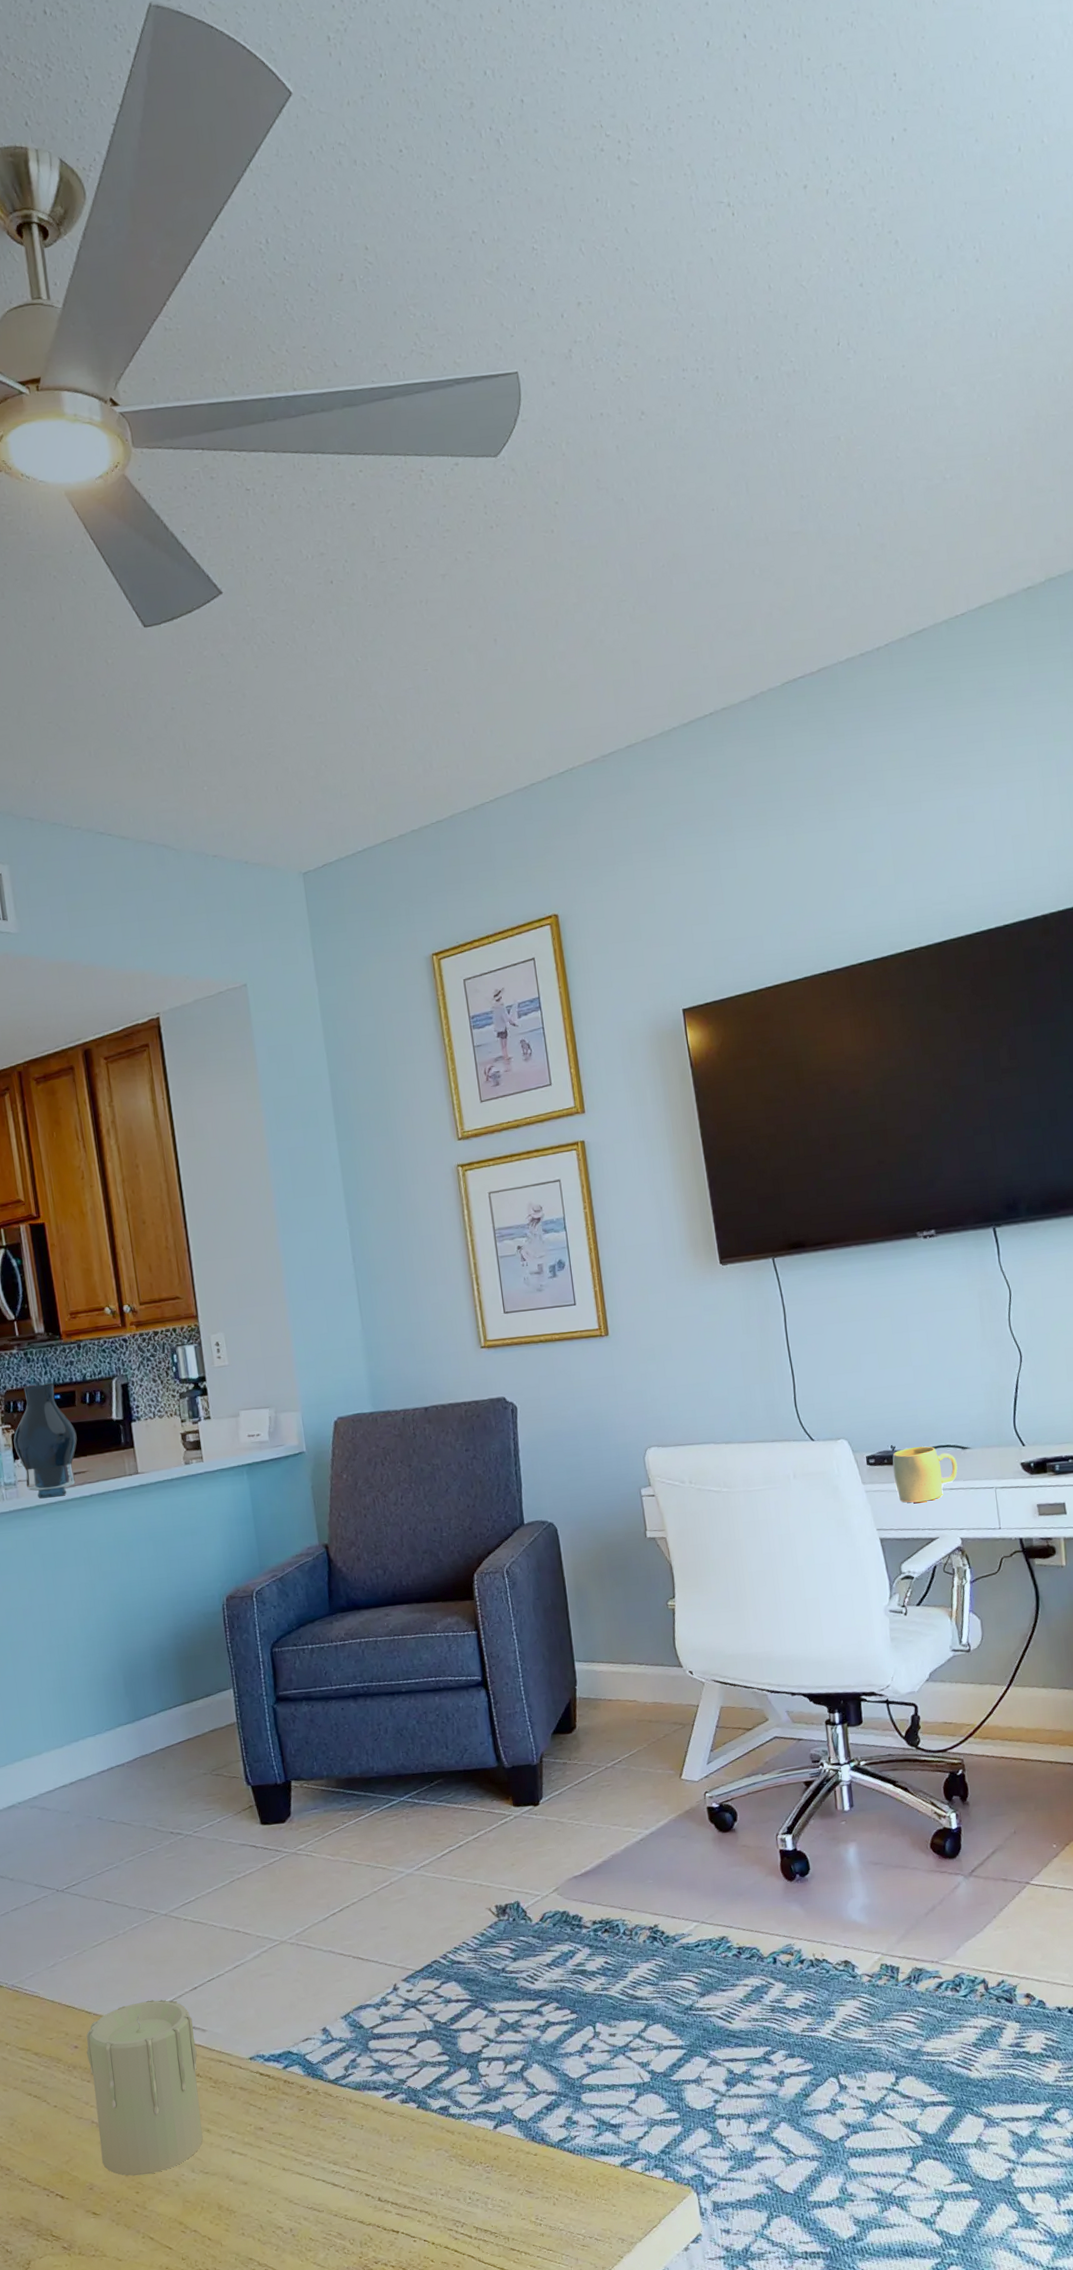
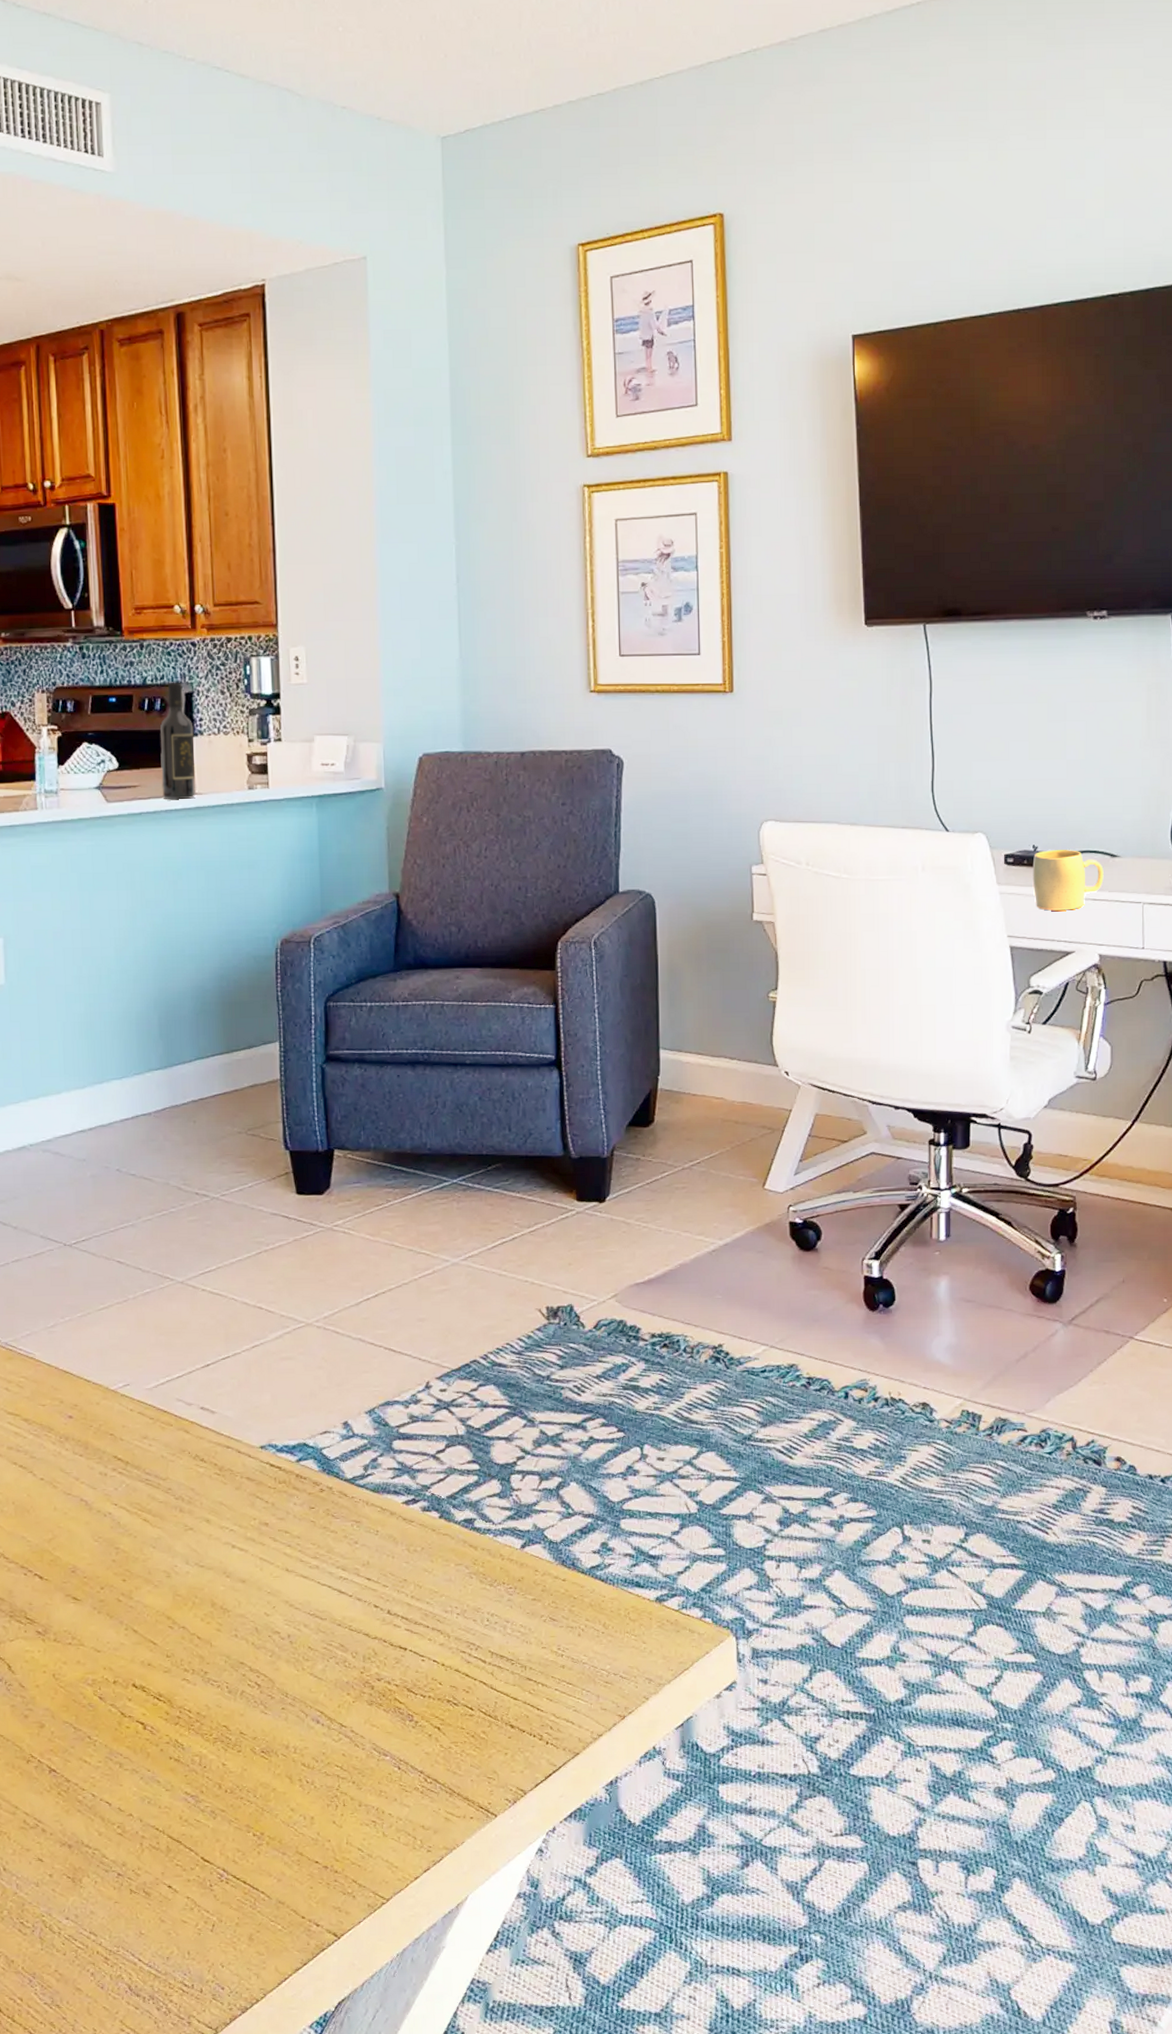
vase: present [13,1383,77,1499] -> none [59,684,131,811]
candle: present [86,1999,203,2176] -> none [82,1373,203,1562]
wine bottle: none [101,1376,139,1481] -> present [159,683,195,799]

